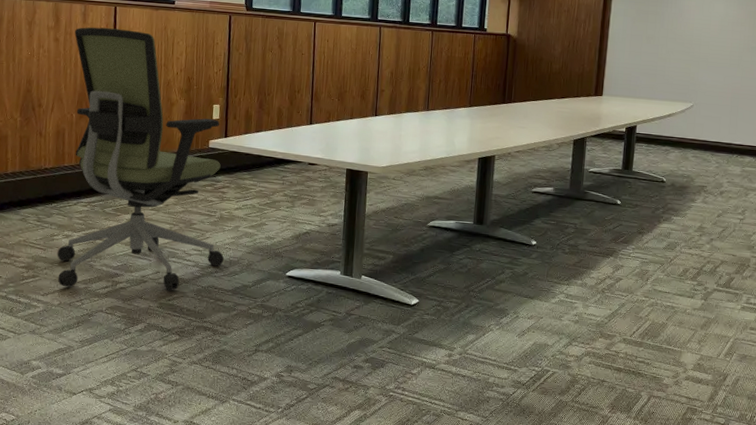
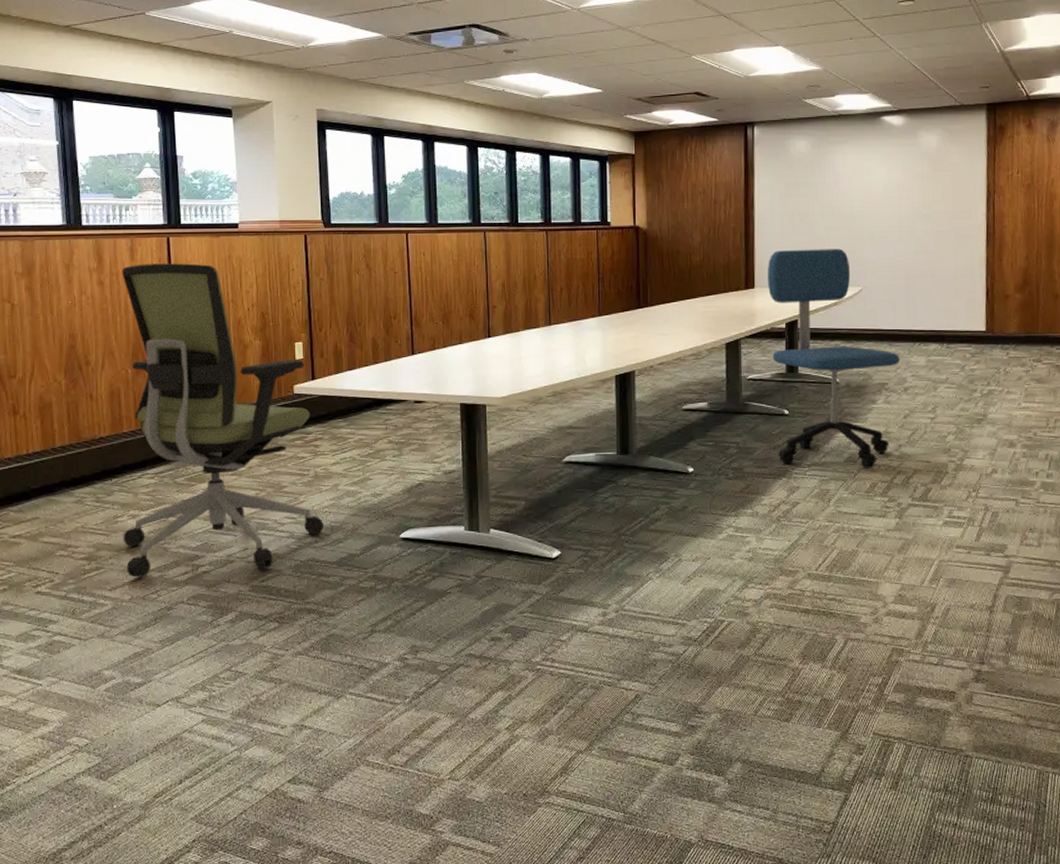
office chair: none [609,66,719,257] -> present [768,248,899,470]

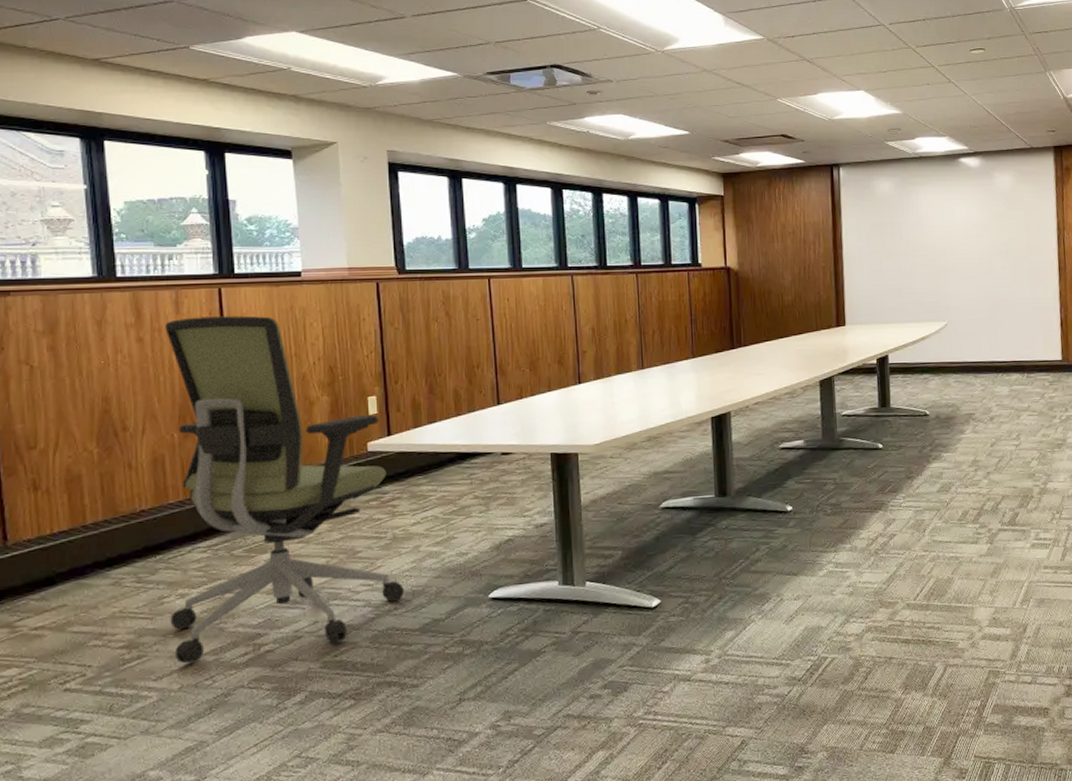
office chair: present [768,248,899,470] -> none [857,285,985,499]

